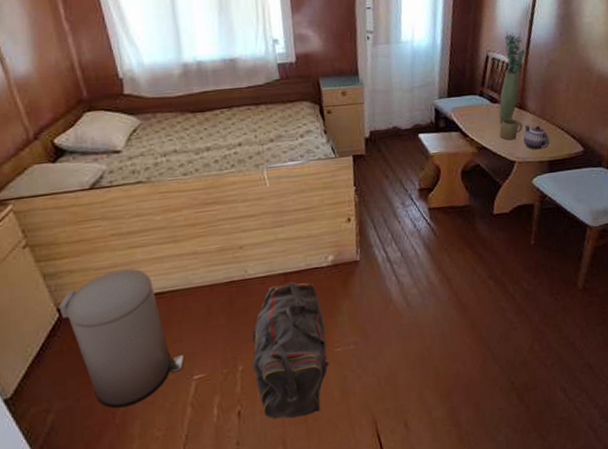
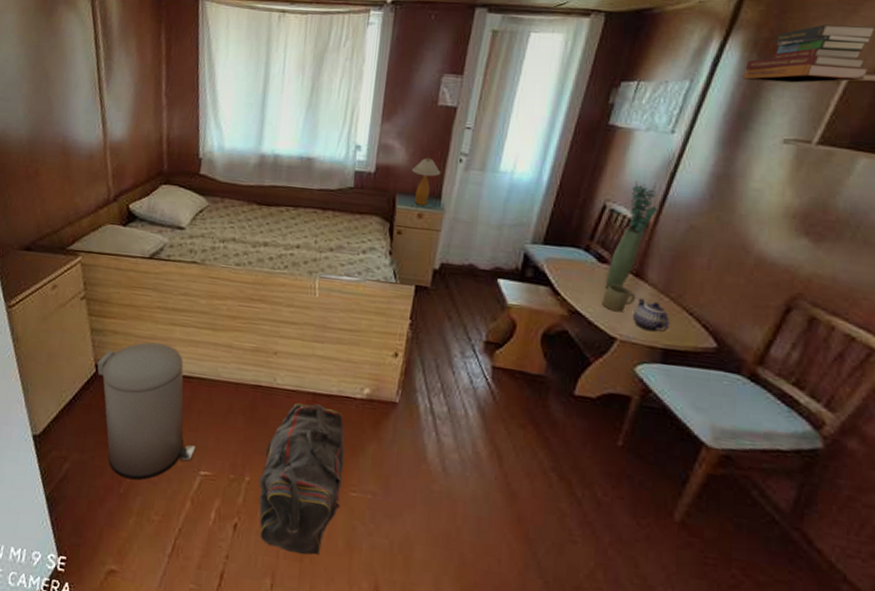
table lamp: none [328,38,354,84] -> present [412,156,441,206]

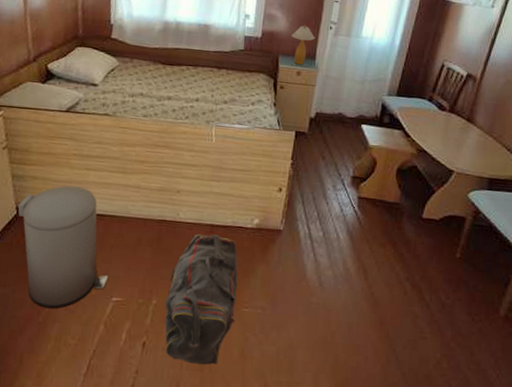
mug: present [602,284,636,312] -> none [442,127,468,150]
vase: present [605,180,658,288] -> none [444,45,483,131]
teapot: present [632,298,671,333] -> none [465,138,494,166]

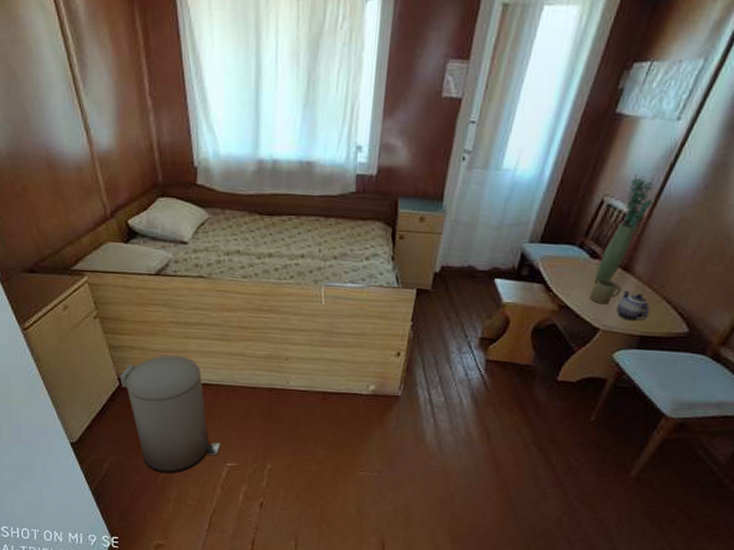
duffel bag: present [164,234,238,365] -> none [279,401,354,522]
table lamp: present [292,24,315,65] -> none [414,155,444,209]
mug: none [442,127,468,150] -> present [590,278,622,305]
vase: none [444,45,483,131] -> present [595,173,655,283]
teapot: none [465,138,494,166] -> present [616,290,650,322]

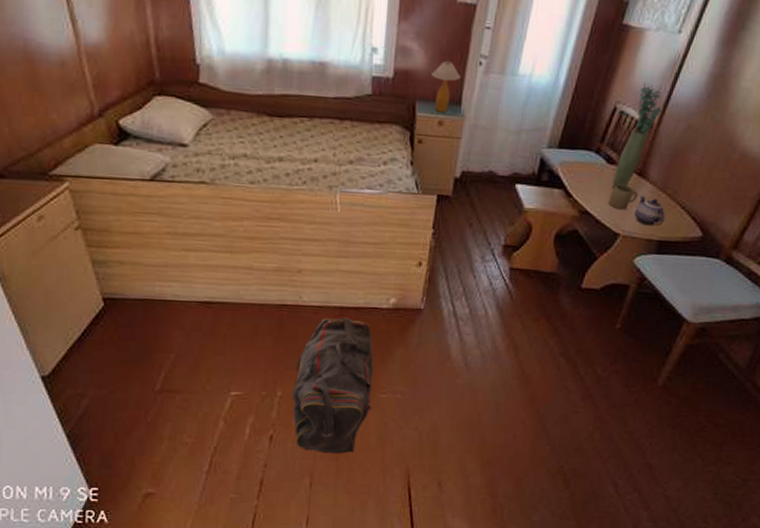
pedal bin: present [119,355,221,474] -> none [104,270,225,408]
duffel bag: none [279,401,354,522] -> present [291,317,374,453]
table lamp: none [414,155,444,209] -> present [432,58,461,112]

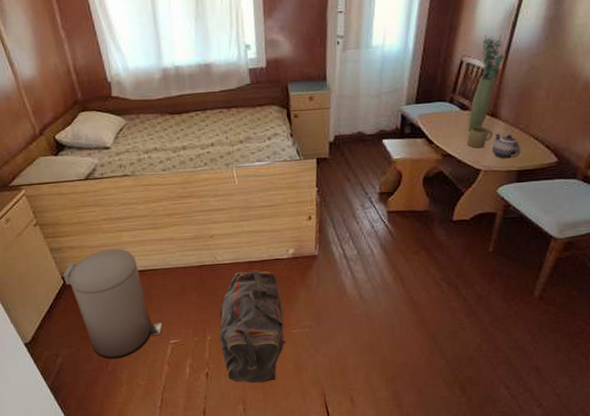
pedal bin: none [104,270,225,408] -> present [63,248,163,360]
table lamp: present [432,58,461,112] -> none [298,43,323,89]

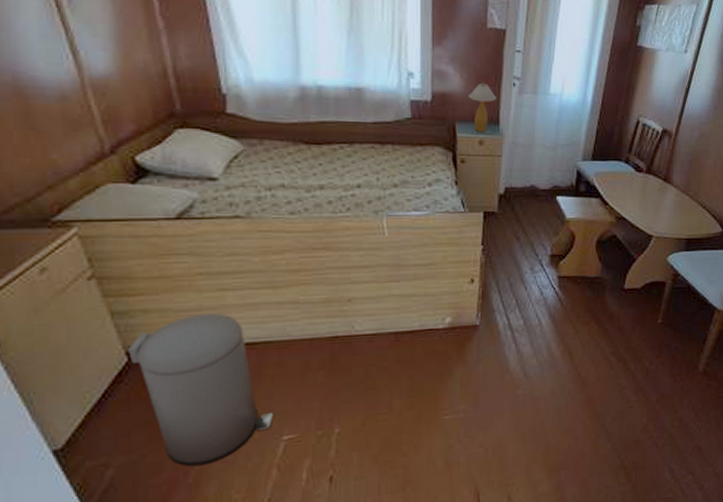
duffel bag: present [218,270,286,383] -> none [350,342,436,487]
table lamp: none [298,43,323,89] -> present [469,81,497,132]
mug: present [467,126,493,149] -> none [641,190,665,213]
vase: present [468,34,505,131] -> none [642,96,678,194]
teapot: present [491,133,522,159] -> none [663,199,691,226]

